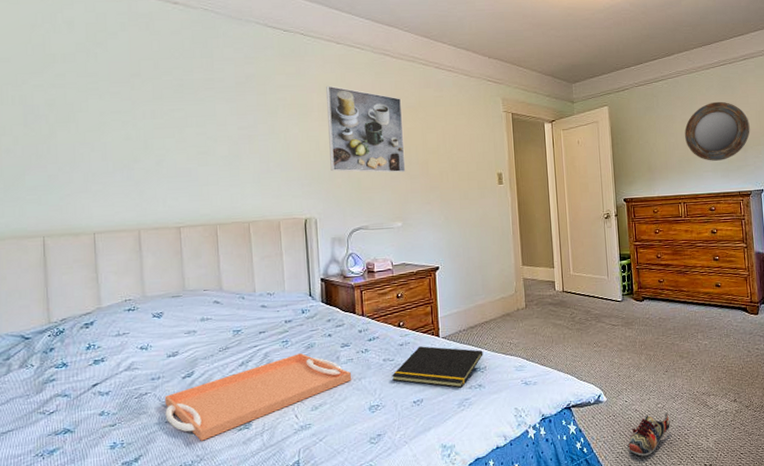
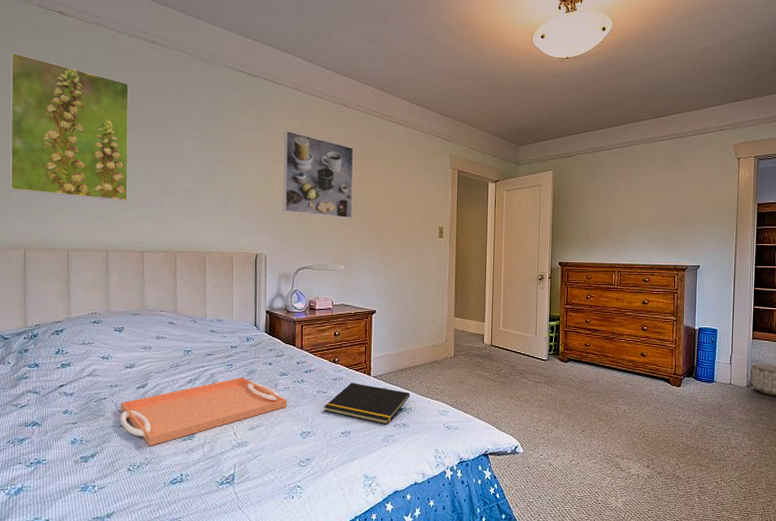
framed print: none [16,23,159,175] -> present [10,52,130,202]
shoe: present [628,412,670,457] -> none [540,470,582,508]
home mirror: present [685,101,750,161] -> none [626,174,693,233]

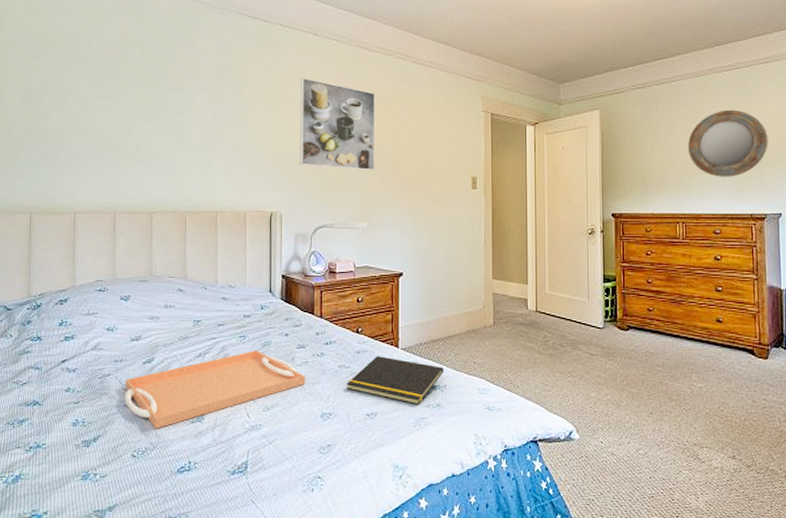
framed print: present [10,52,130,202] -> none [18,10,141,160]
home mirror: none [626,174,693,233] -> present [688,109,769,177]

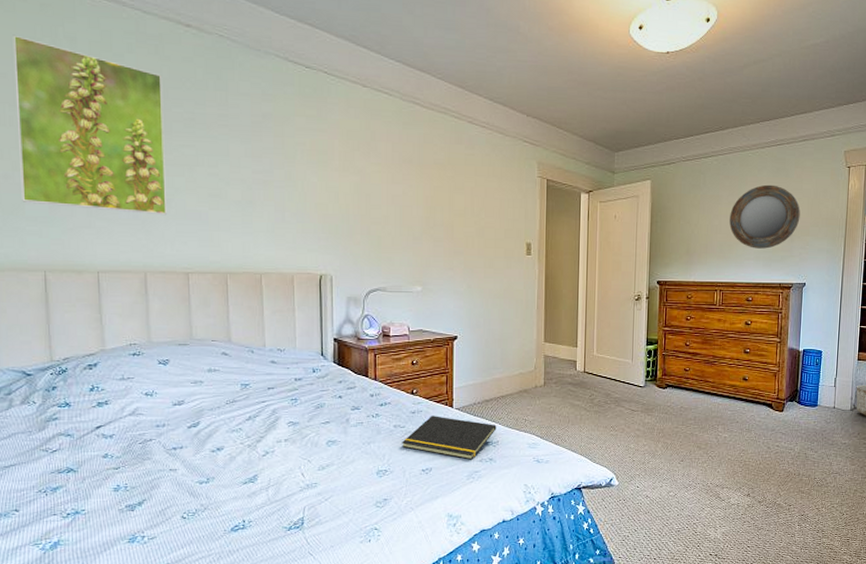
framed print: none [18,10,141,160] -> present [12,34,167,216]
serving tray: present [124,350,306,429] -> none [169,413,361,491]
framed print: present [299,77,376,171] -> none [349,132,430,234]

